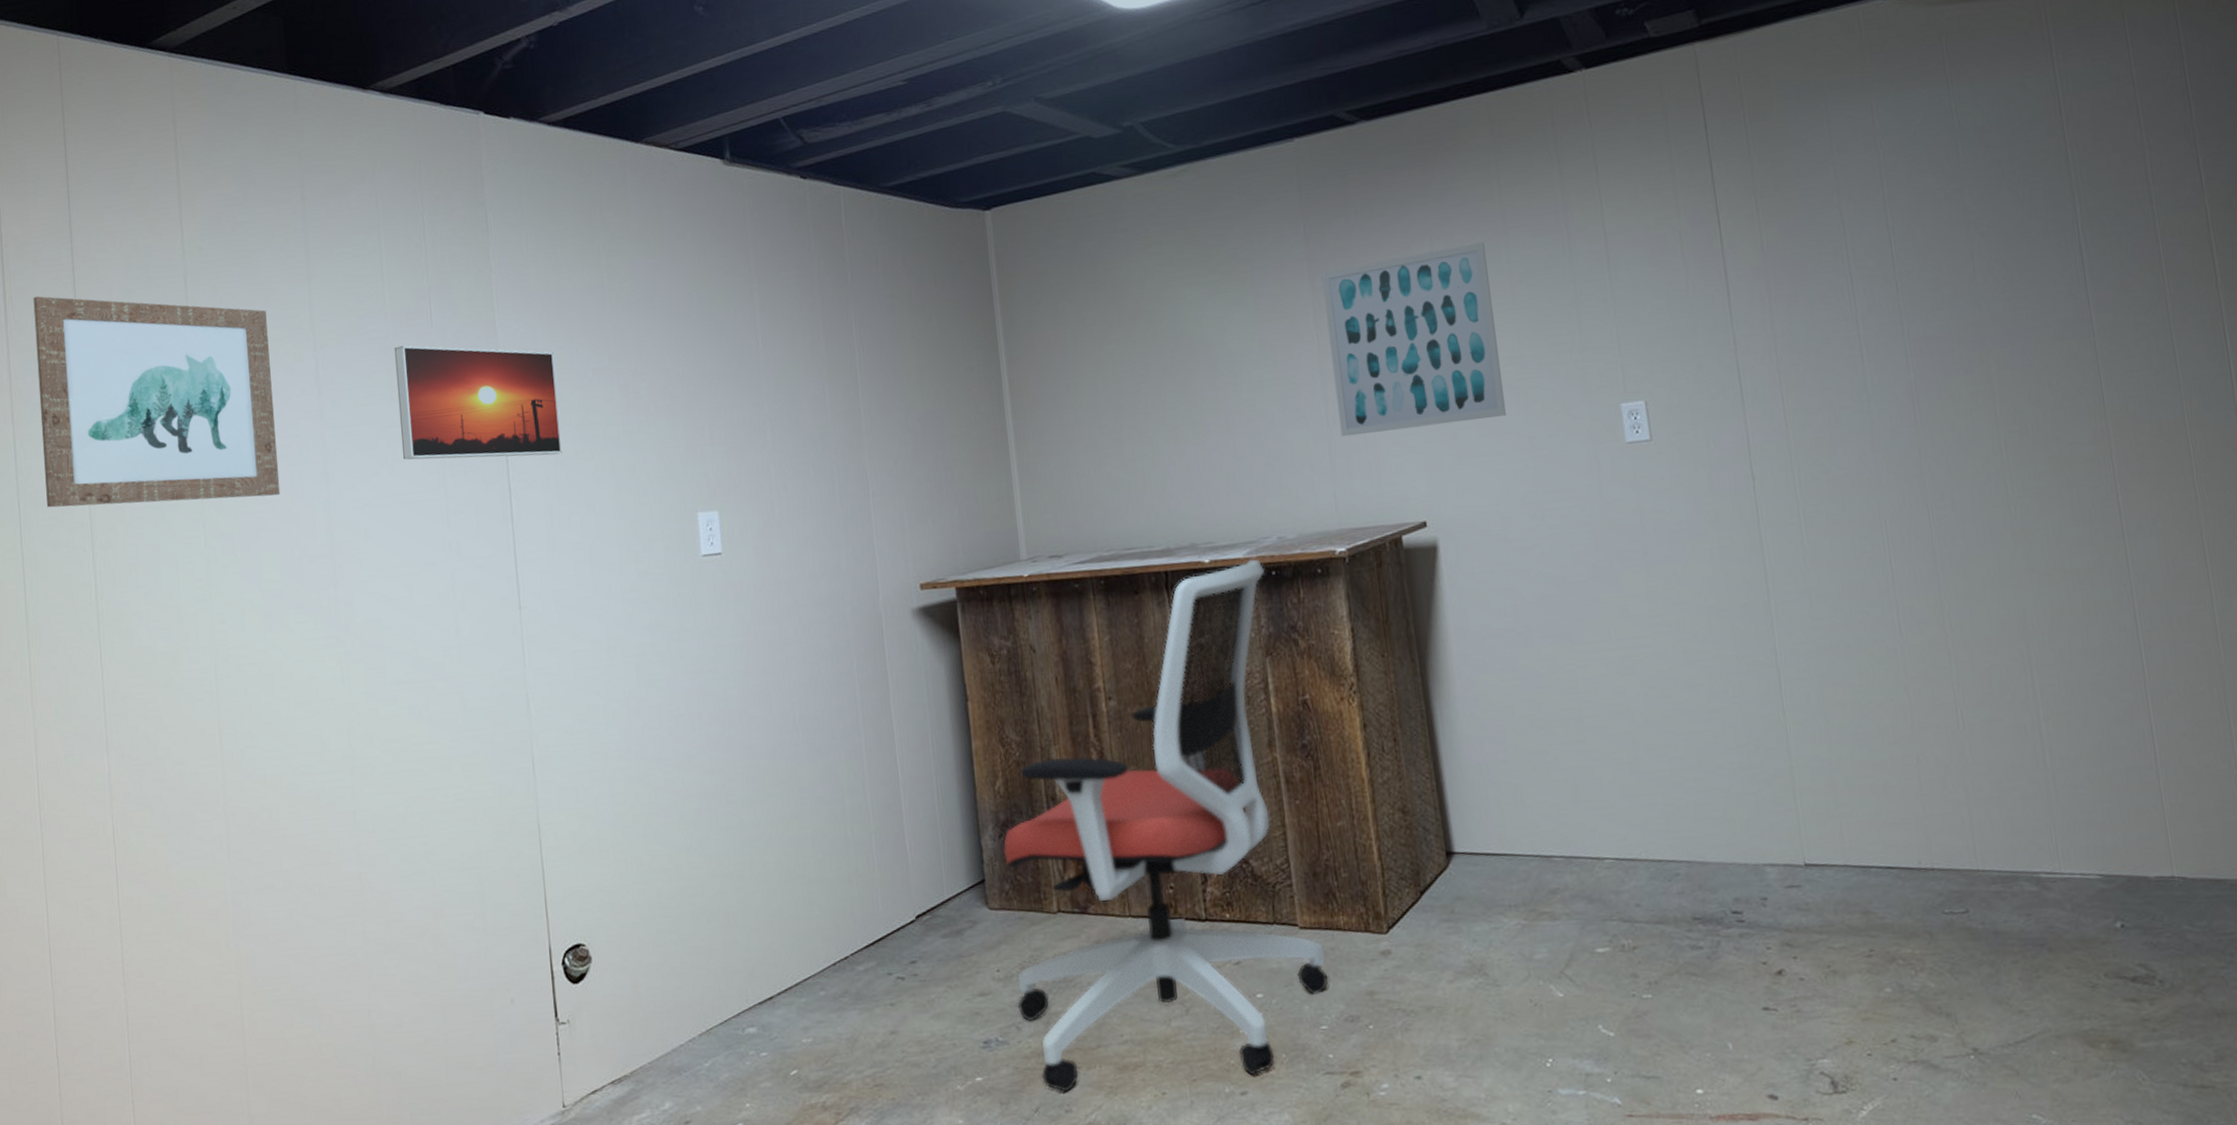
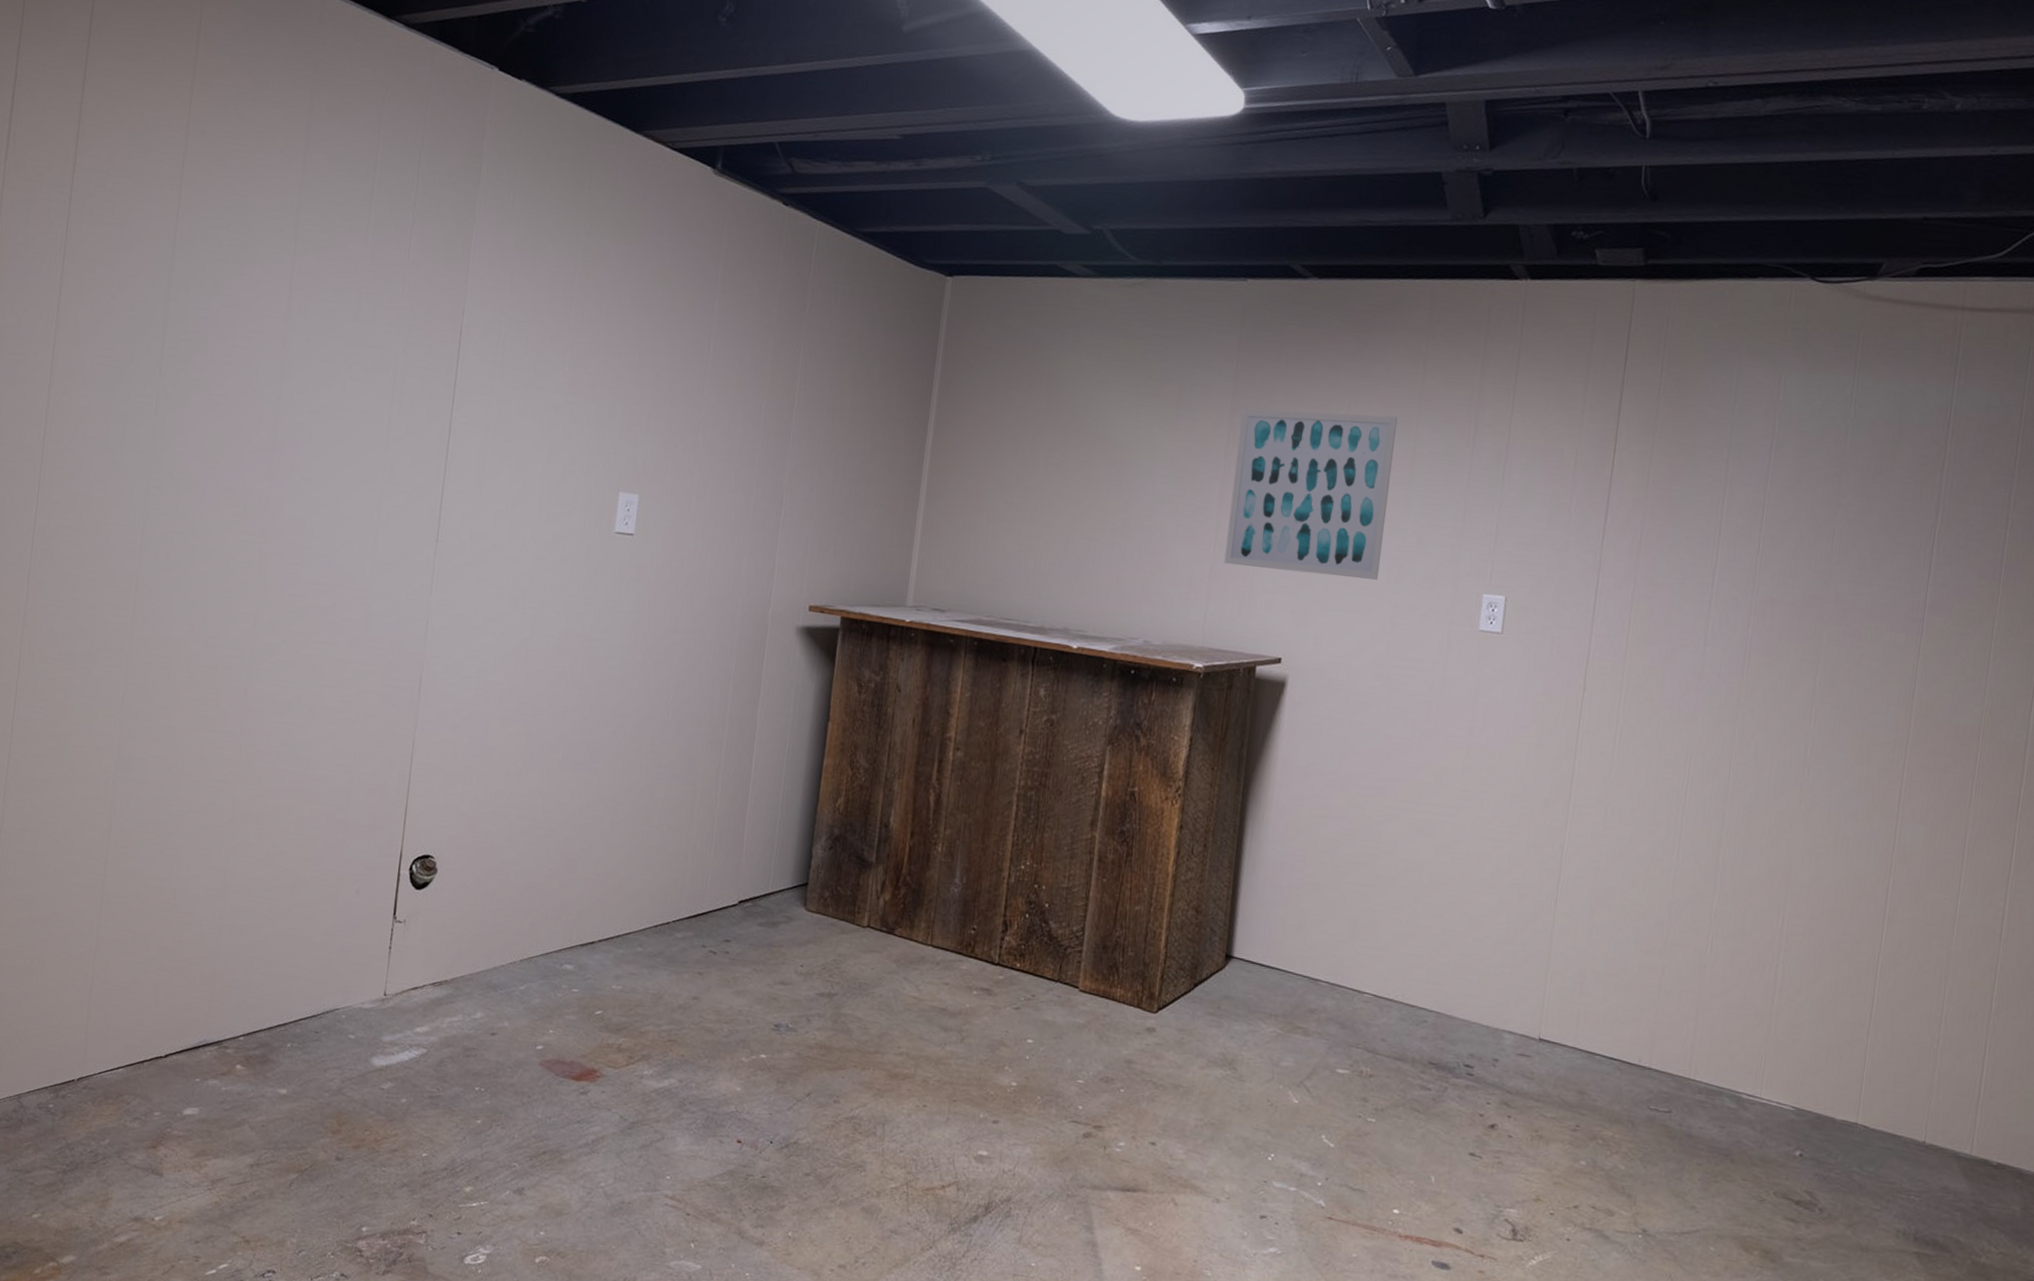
wall art: present [33,296,281,508] -> none [13,140,255,383]
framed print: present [394,345,563,460] -> none [356,270,517,408]
office chair: present [1003,559,1328,1092] -> none [812,654,1125,1109]

